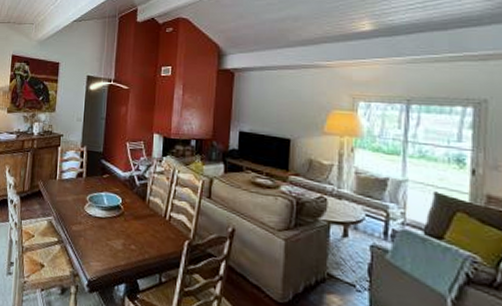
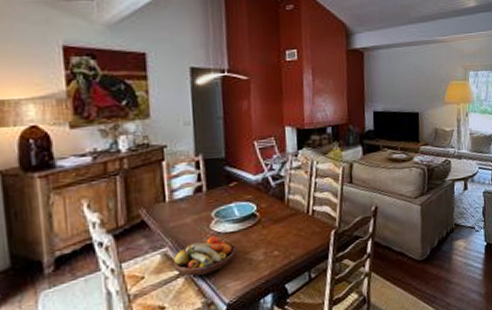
fruit bowl: none [54,216,102,248] -> present [173,235,237,277]

